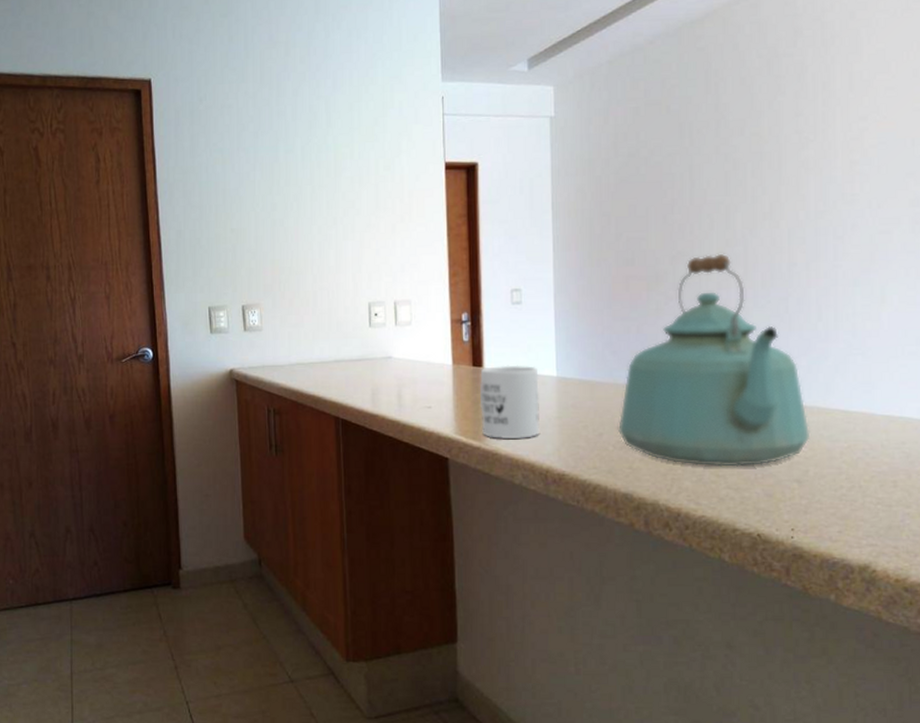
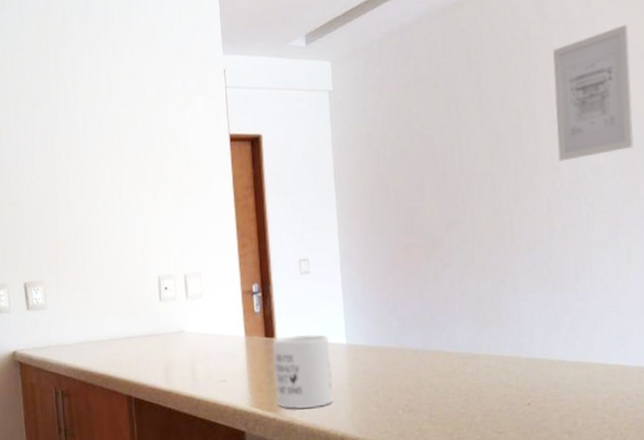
kettle: present [618,253,811,467] -> none [406,220,577,424]
wall art: none [804,36,899,190] -> present [553,24,634,161]

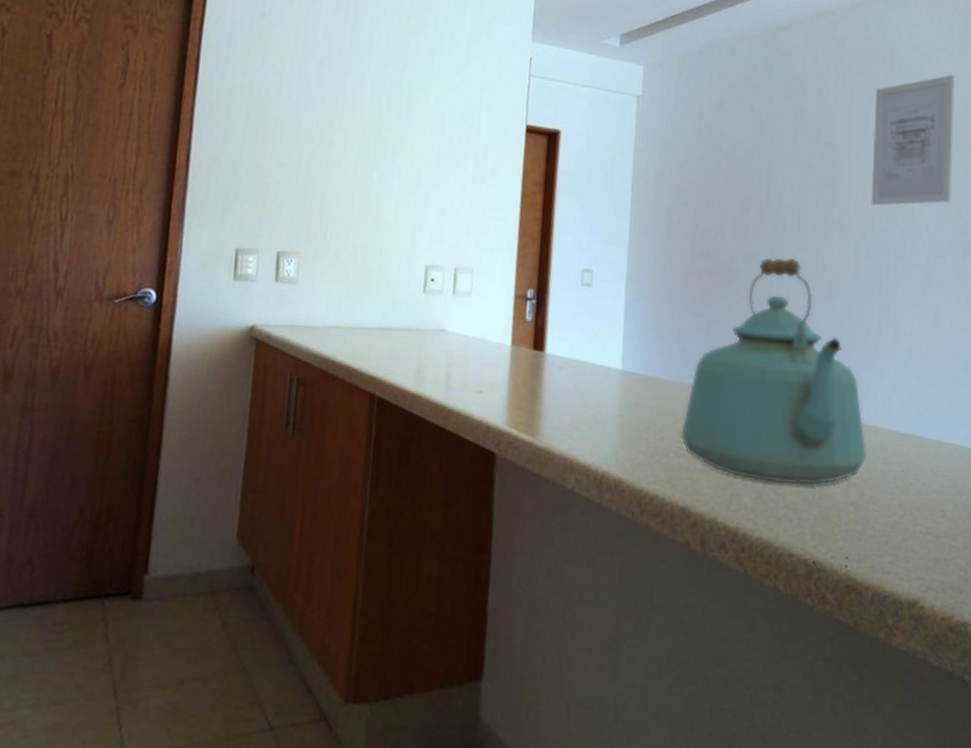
mug: present [273,334,333,409] -> none [536,351,603,437]
kettle: none [406,220,577,424] -> present [681,257,868,485]

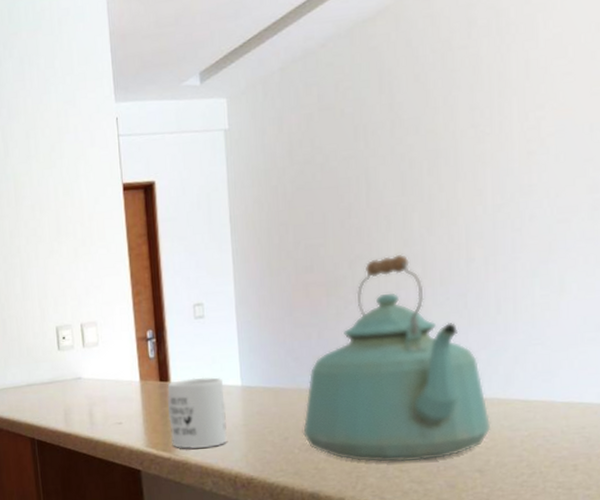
mug: none [536,351,603,437] -> present [167,377,227,449]
wall art: present [871,74,954,206] -> none [480,19,577,184]

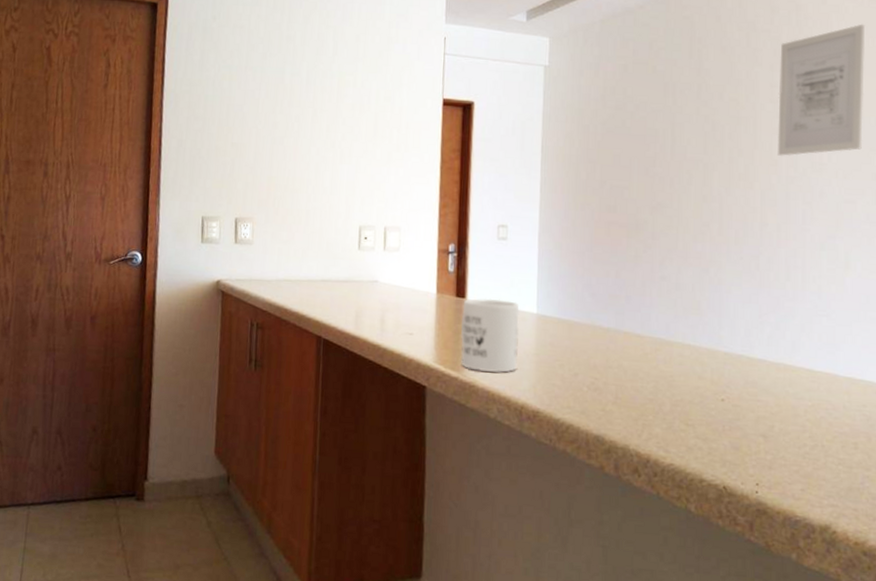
kettle: present [303,253,491,462] -> none [593,208,777,418]
wall art: none [480,19,577,184] -> present [777,24,865,156]

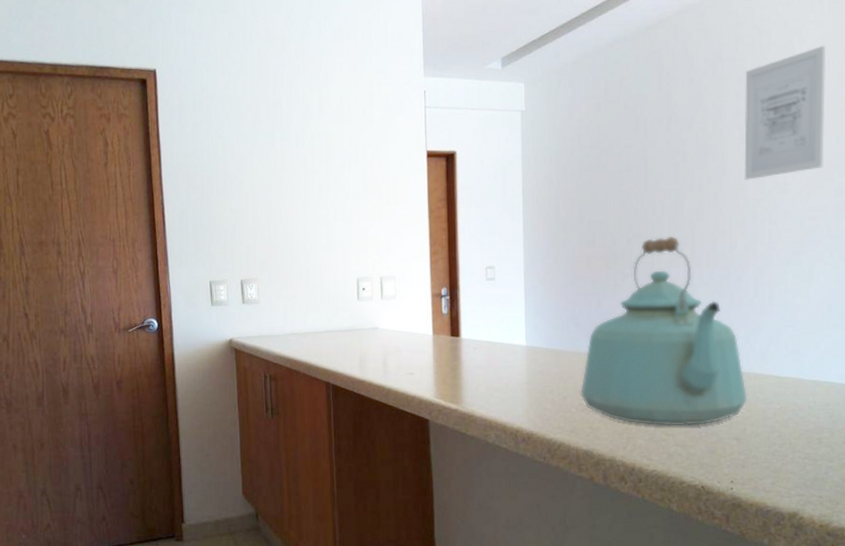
mug: present [460,298,520,373] -> none [457,335,511,402]
kettle: none [593,208,777,418] -> present [580,235,748,426]

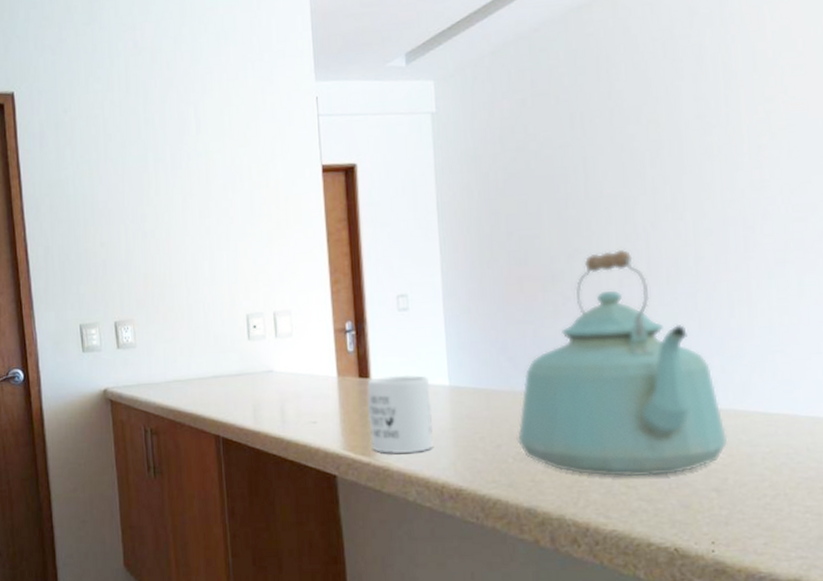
mug: none [457,335,511,402] -> present [367,374,433,453]
wall art: present [744,45,826,180] -> none [704,11,811,178]

